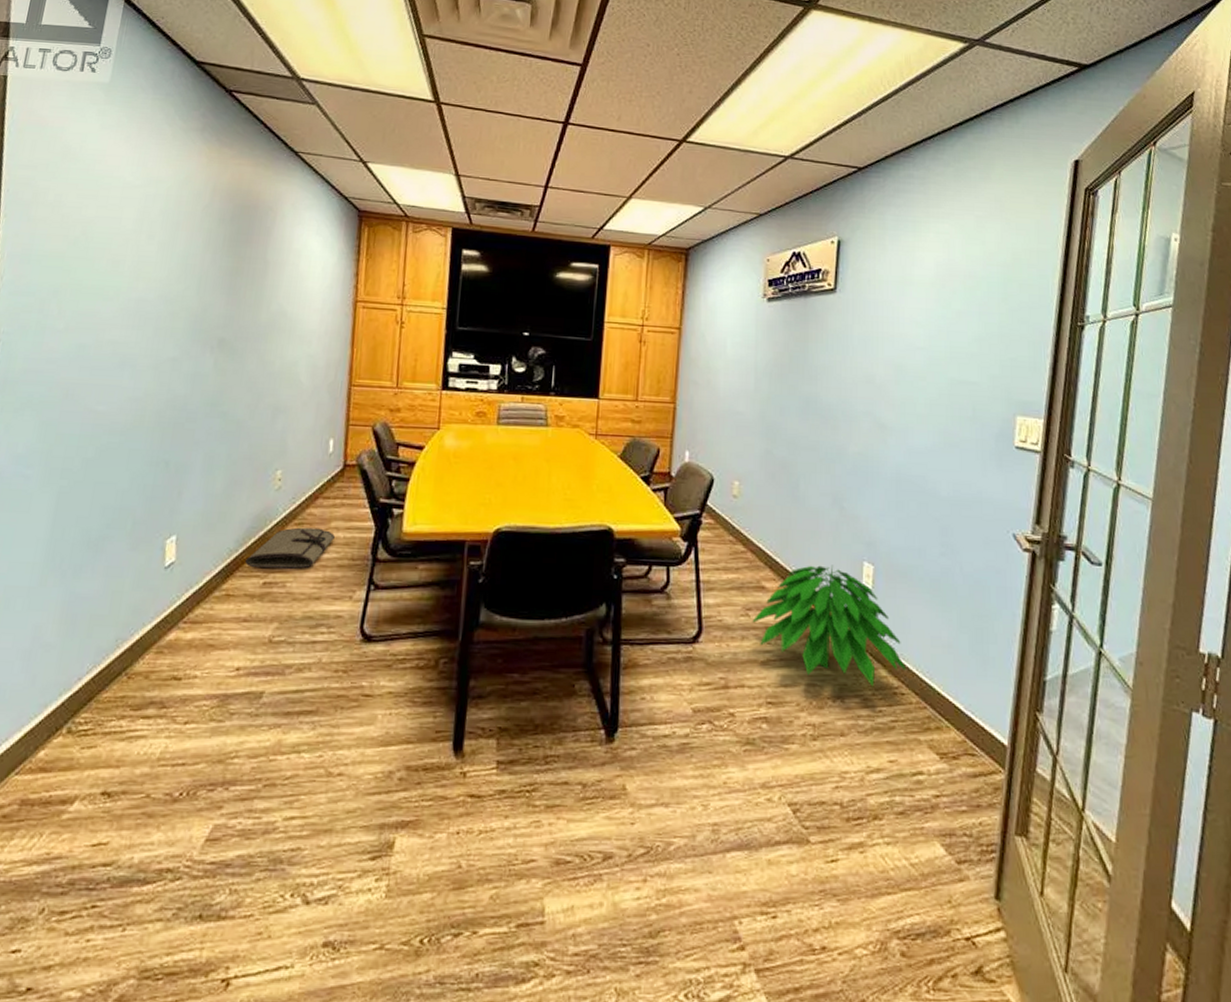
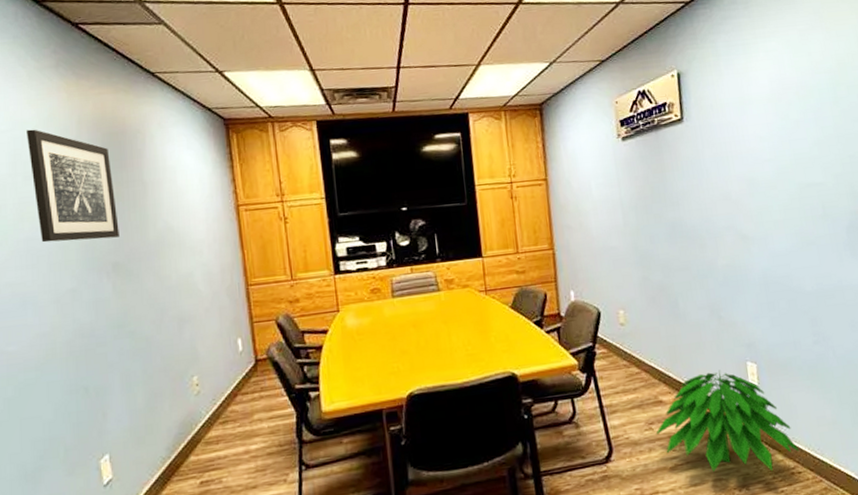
wall art: none [152,189,237,313] -> present [26,129,120,243]
tool roll: present [245,527,335,569] -> none [179,422,259,471]

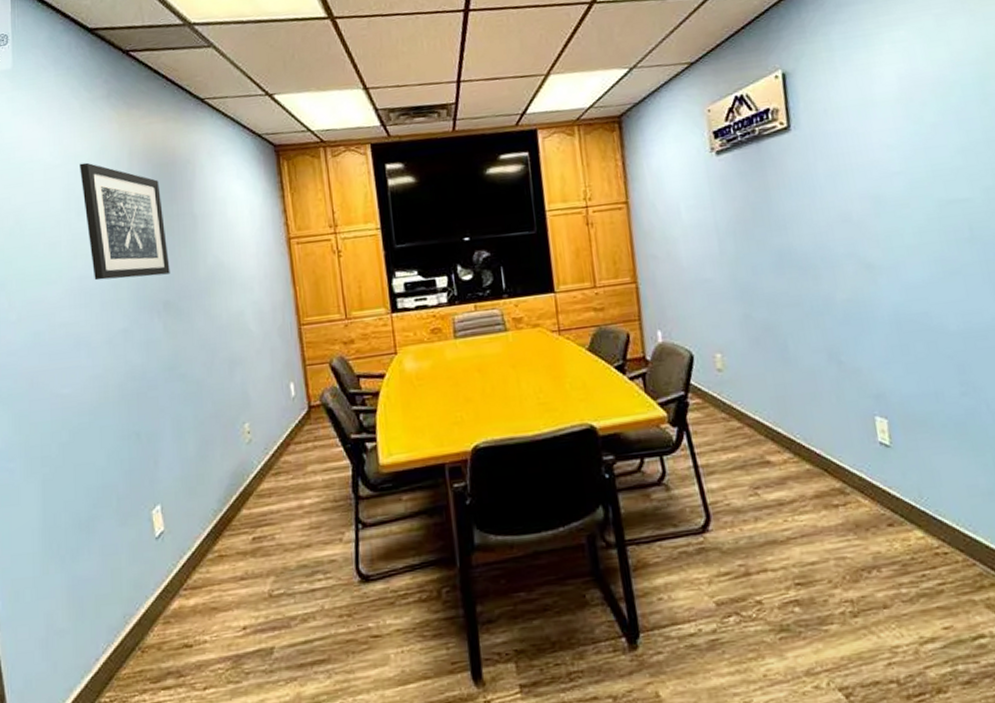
indoor plant: present [655,369,799,472] -> none [762,425,944,551]

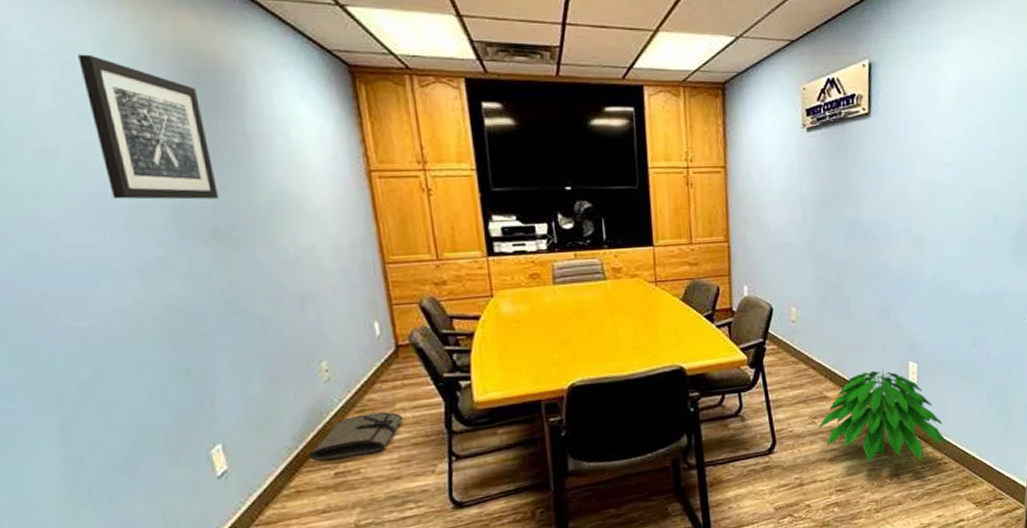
tool roll: none [231,474,313,525] -> present [309,412,403,462]
indoor plant: none [762,425,944,551] -> present [818,368,947,463]

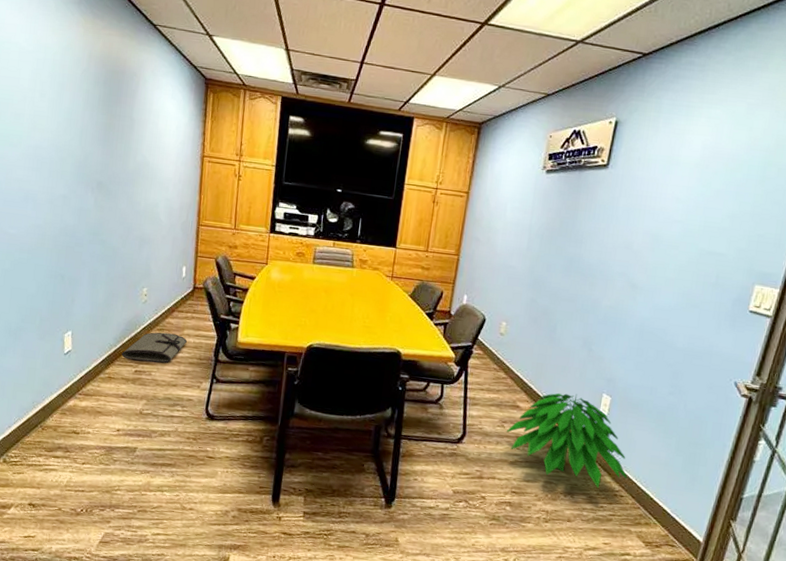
wall art: present [78,54,219,200] -> none [46,54,109,161]

